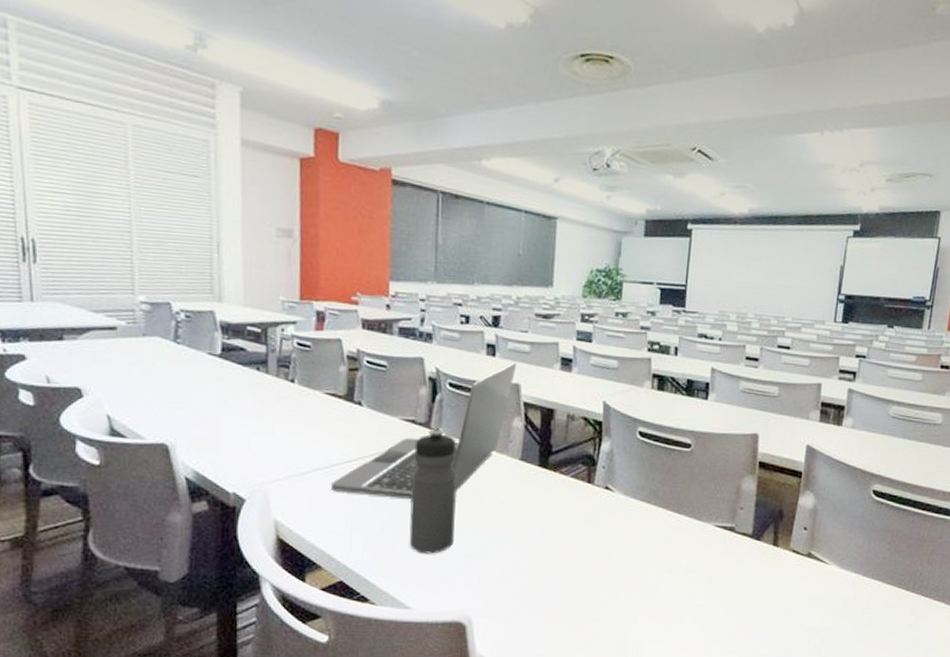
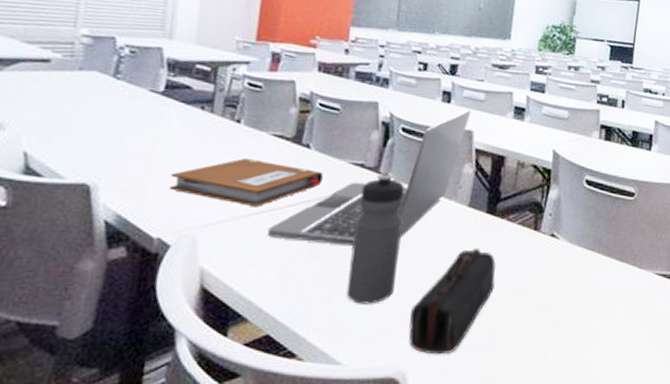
notebook: none [237,417,377,463] -> present [169,158,323,207]
pencil case: none [470,501,552,602] -> present [409,248,496,355]

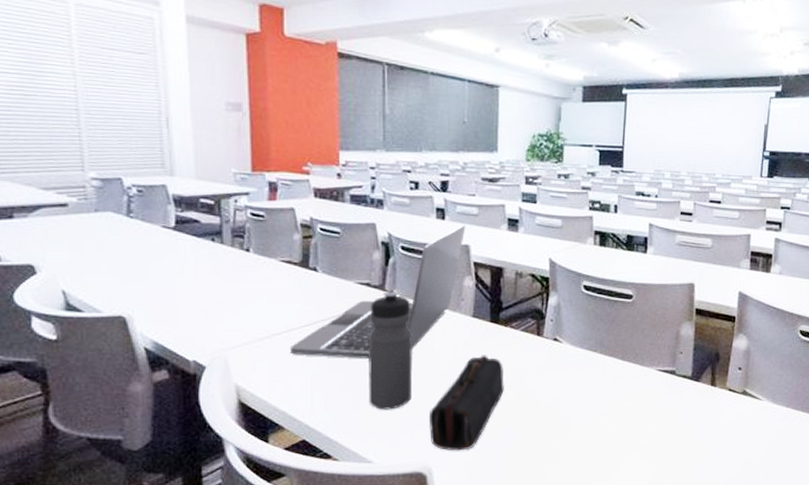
notebook: present [169,158,323,207] -> none [195,285,333,329]

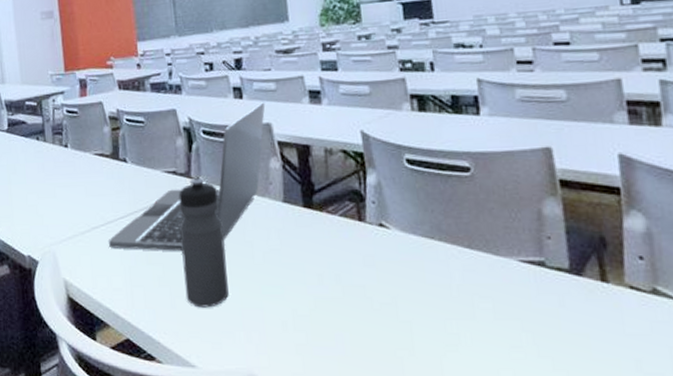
pencil case: present [428,355,505,451] -> none [249,245,329,358]

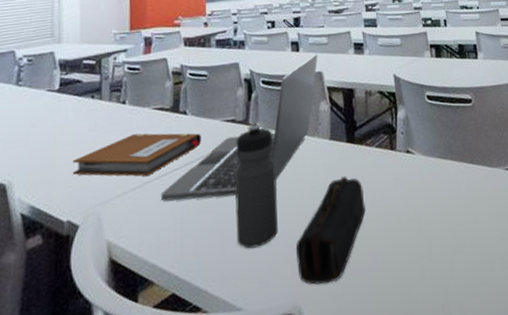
notebook: none [26,178,143,222] -> present [72,133,201,177]
pencil case: none [249,245,329,358] -> present [295,176,366,285]

